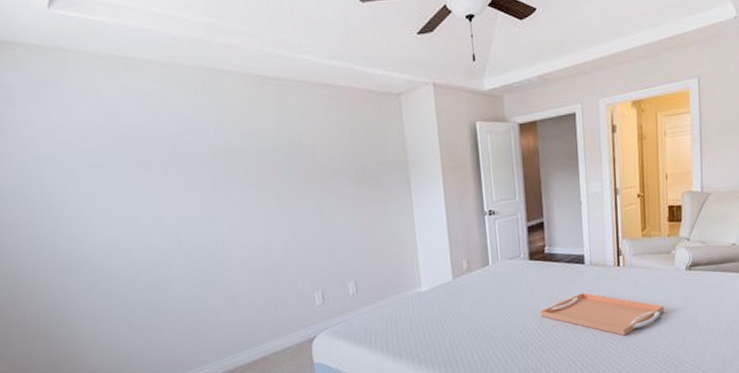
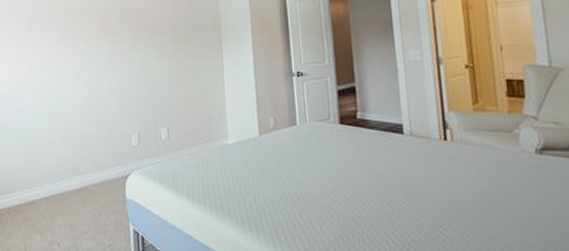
serving tray: present [540,293,665,336] -> none [352,165,510,221]

